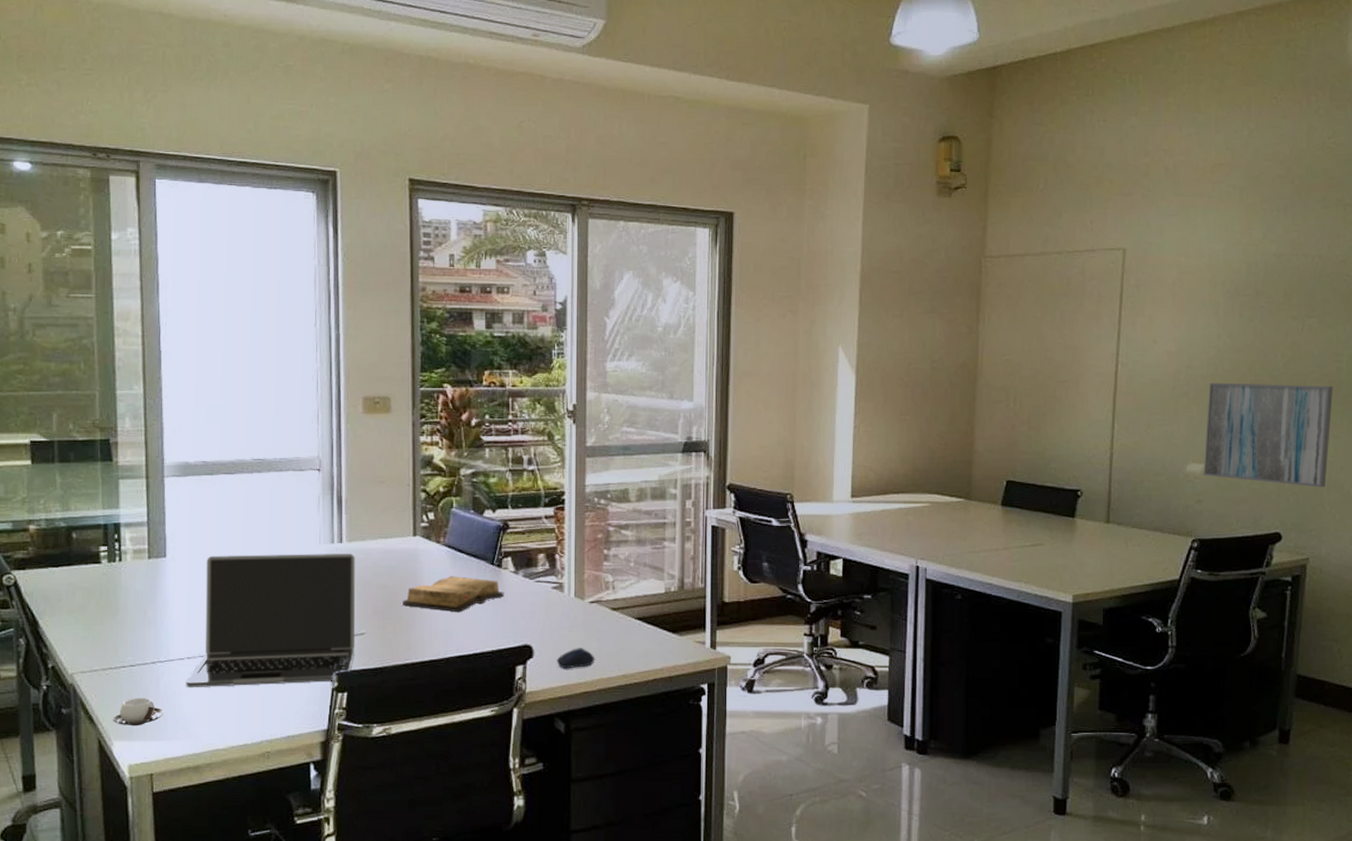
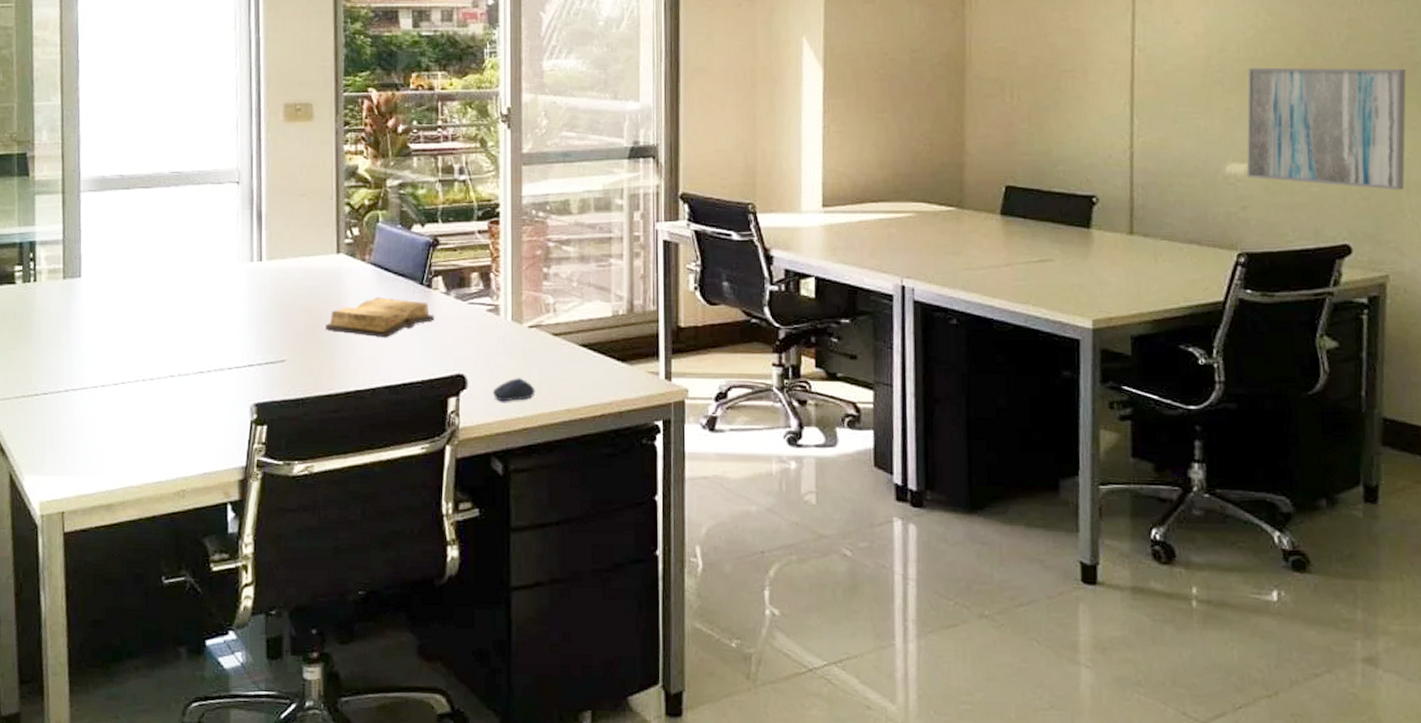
cup: present [113,698,164,726] -> none [25,428,77,460]
laptop: present [186,553,356,688] -> none [99,272,276,419]

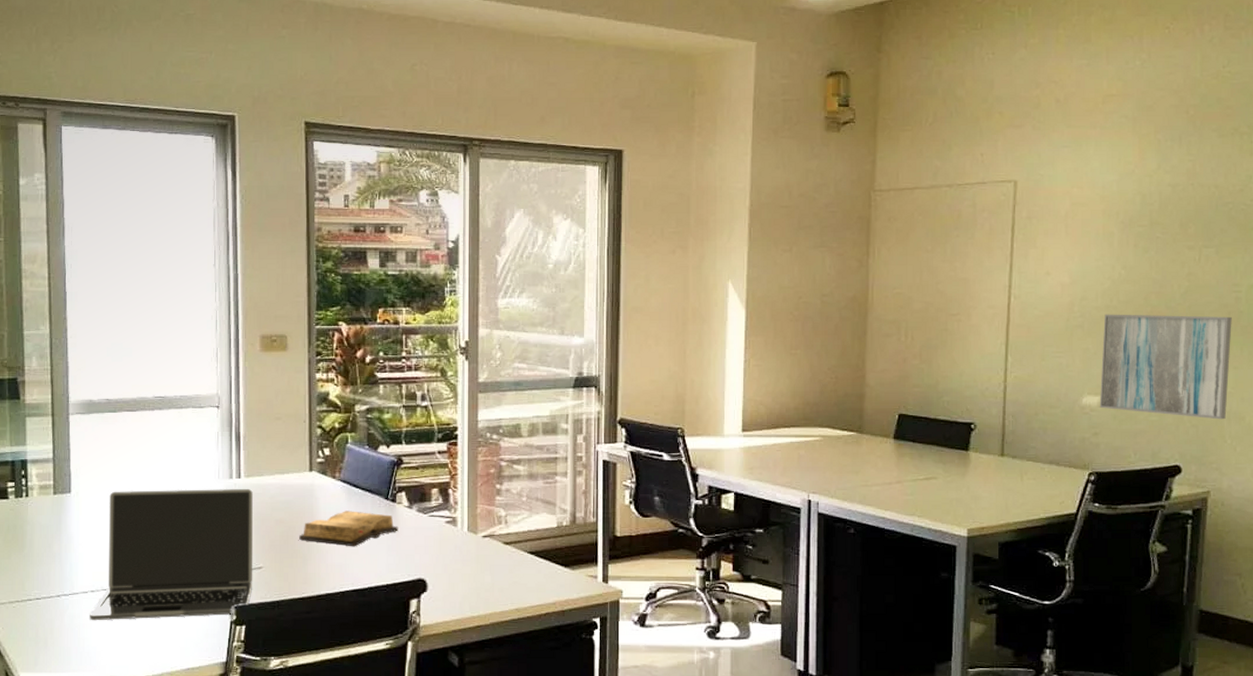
laptop: none [99,272,276,419] -> present [90,488,253,621]
computer mouse: present [492,378,536,402] -> none [450,582,488,603]

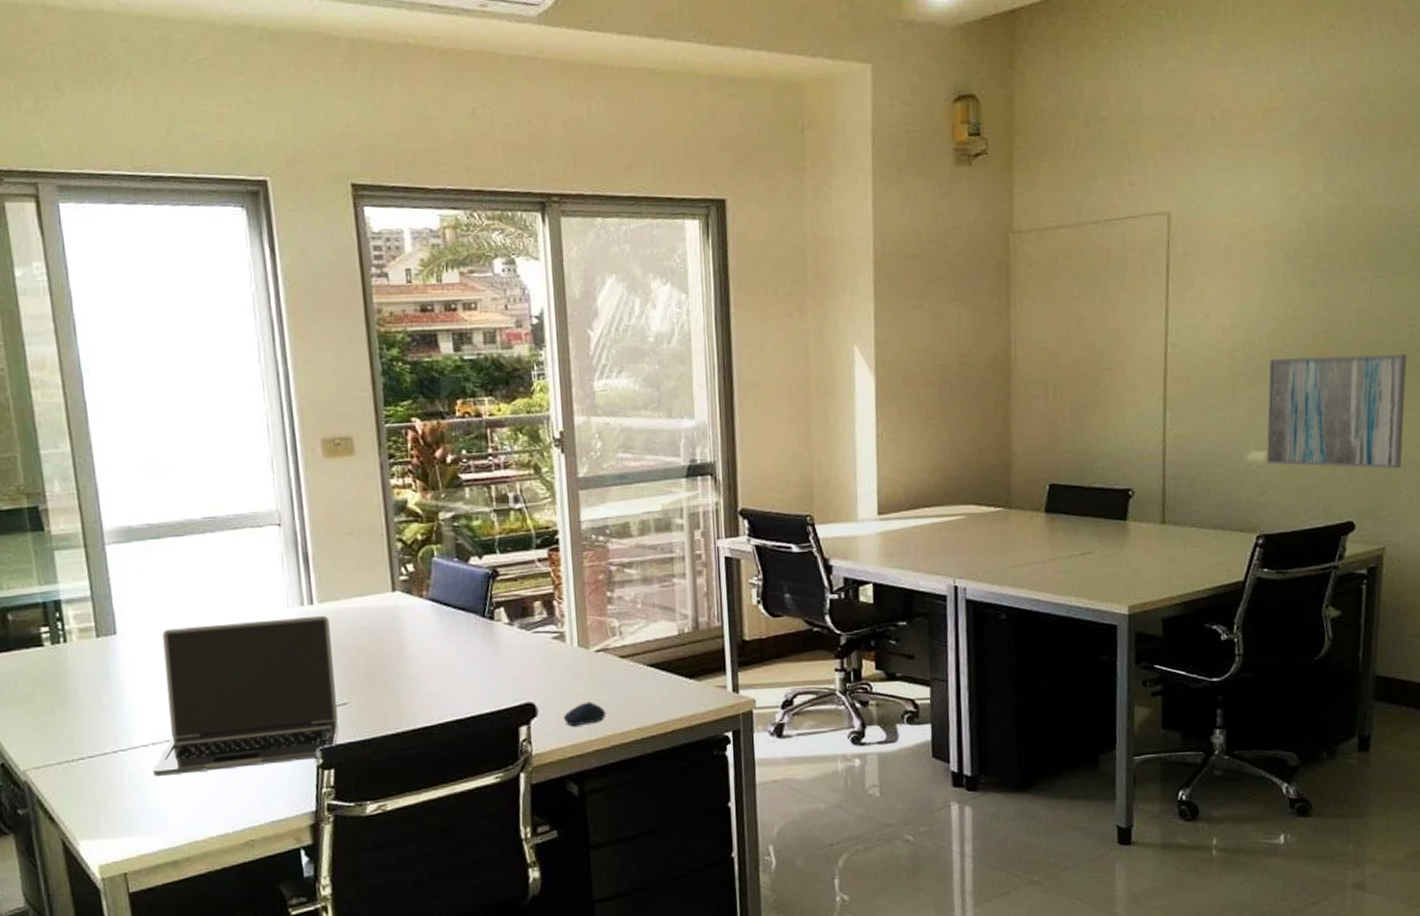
diary: present [299,511,398,547] -> none [387,632,500,673]
computer mouse: none [450,582,488,603] -> present [563,702,606,726]

